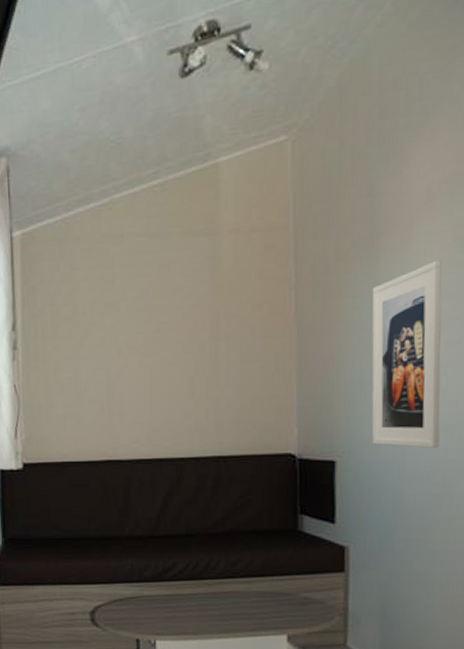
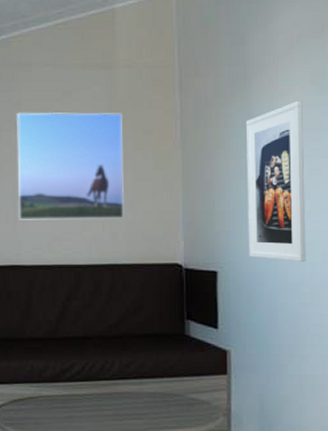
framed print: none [108,286,231,411] -> present [16,111,125,220]

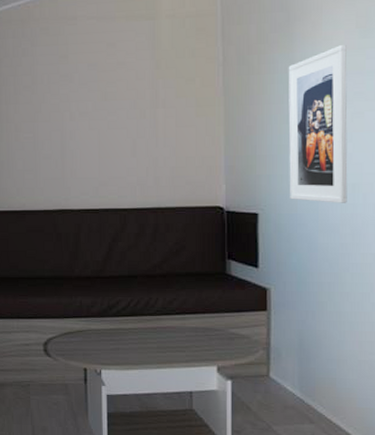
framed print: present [16,111,125,220] -> none [63,62,168,167]

